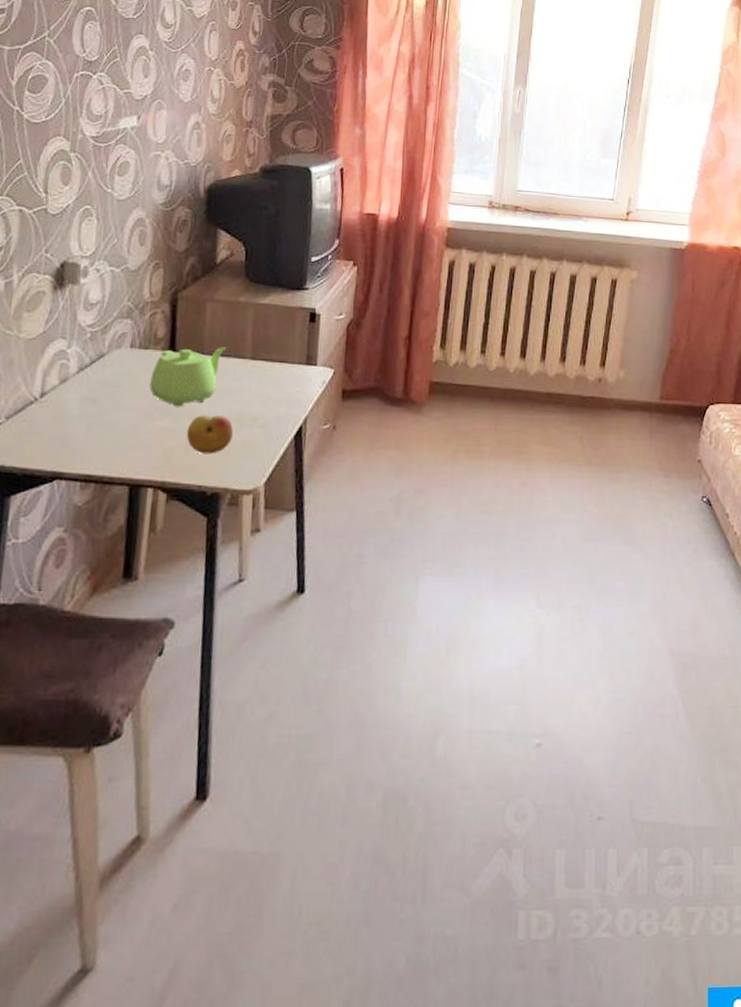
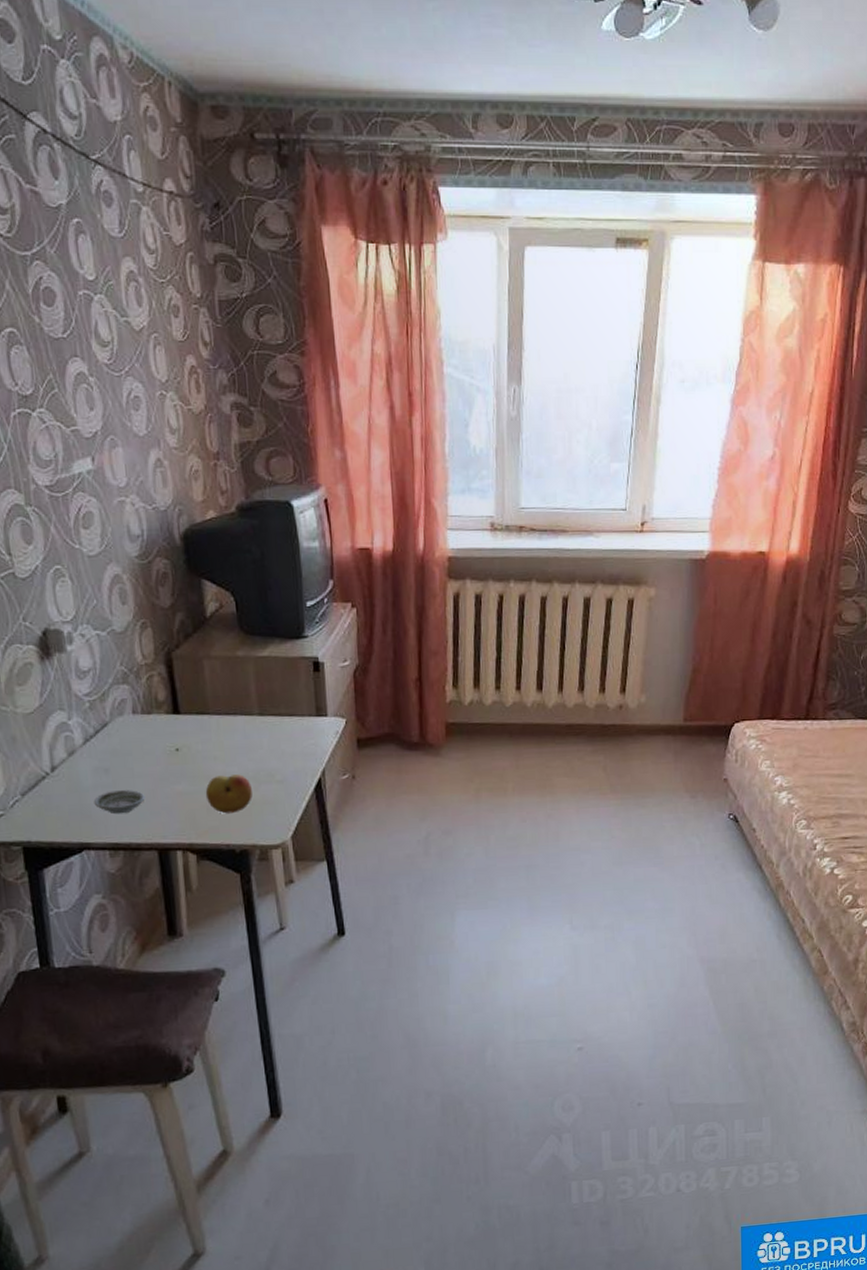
saucer: none [75,422,127,446] -> present [93,790,145,815]
teapot: present [149,347,226,407] -> none [159,705,231,770]

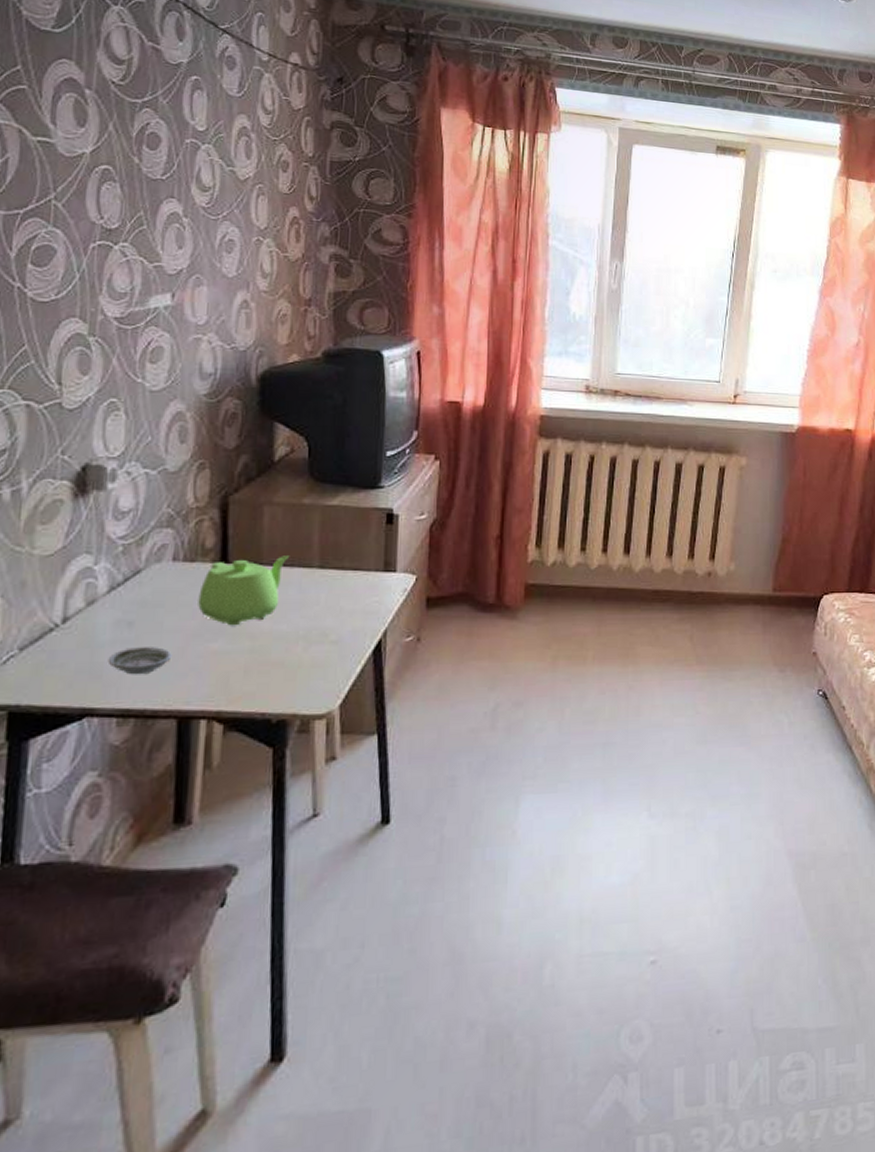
teapot: none [159,705,231,770] -> present [198,556,288,626]
fruit: present [205,774,252,814] -> none [244,633,300,678]

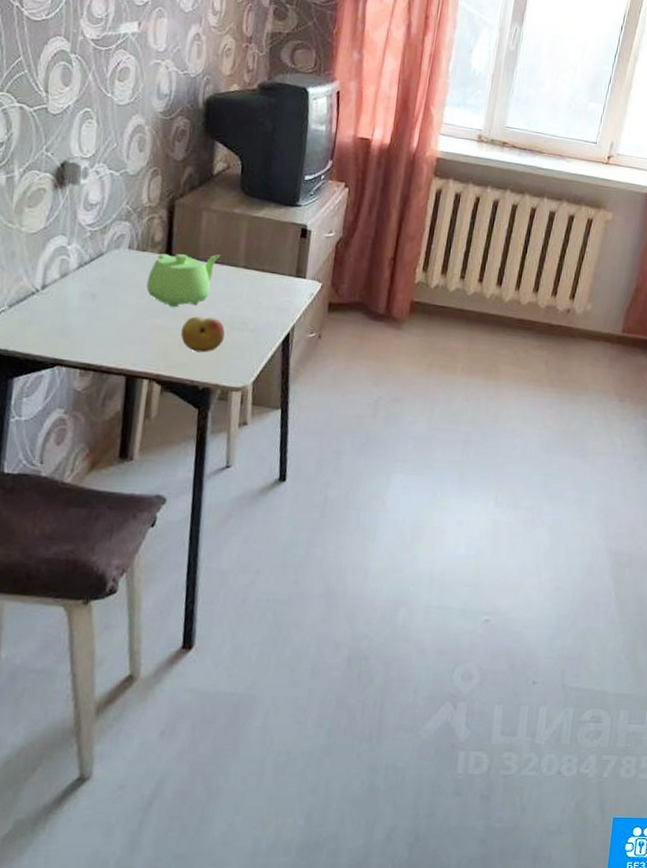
saucer: present [108,647,172,675] -> none [75,315,124,338]
fruit: none [244,633,300,678] -> present [180,316,225,353]

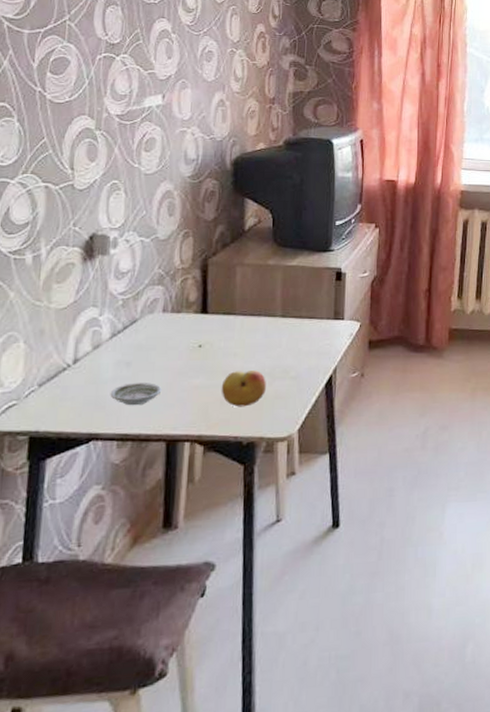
saucer: none [75,315,124,338] -> present [110,383,162,406]
teapot: present [146,253,220,308] -> none [183,307,256,365]

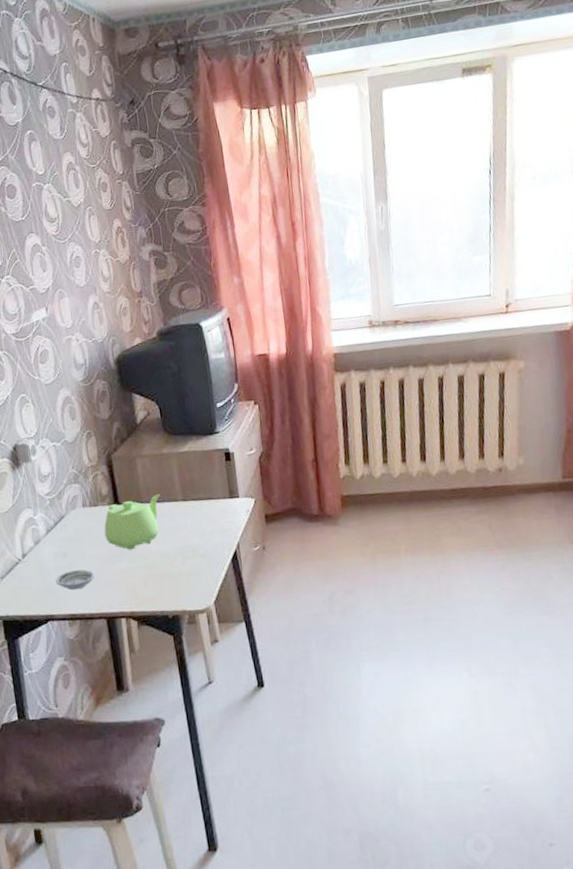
teapot: none [183,307,256,365] -> present [104,494,160,550]
fruit: present [221,370,266,407] -> none [142,551,181,586]

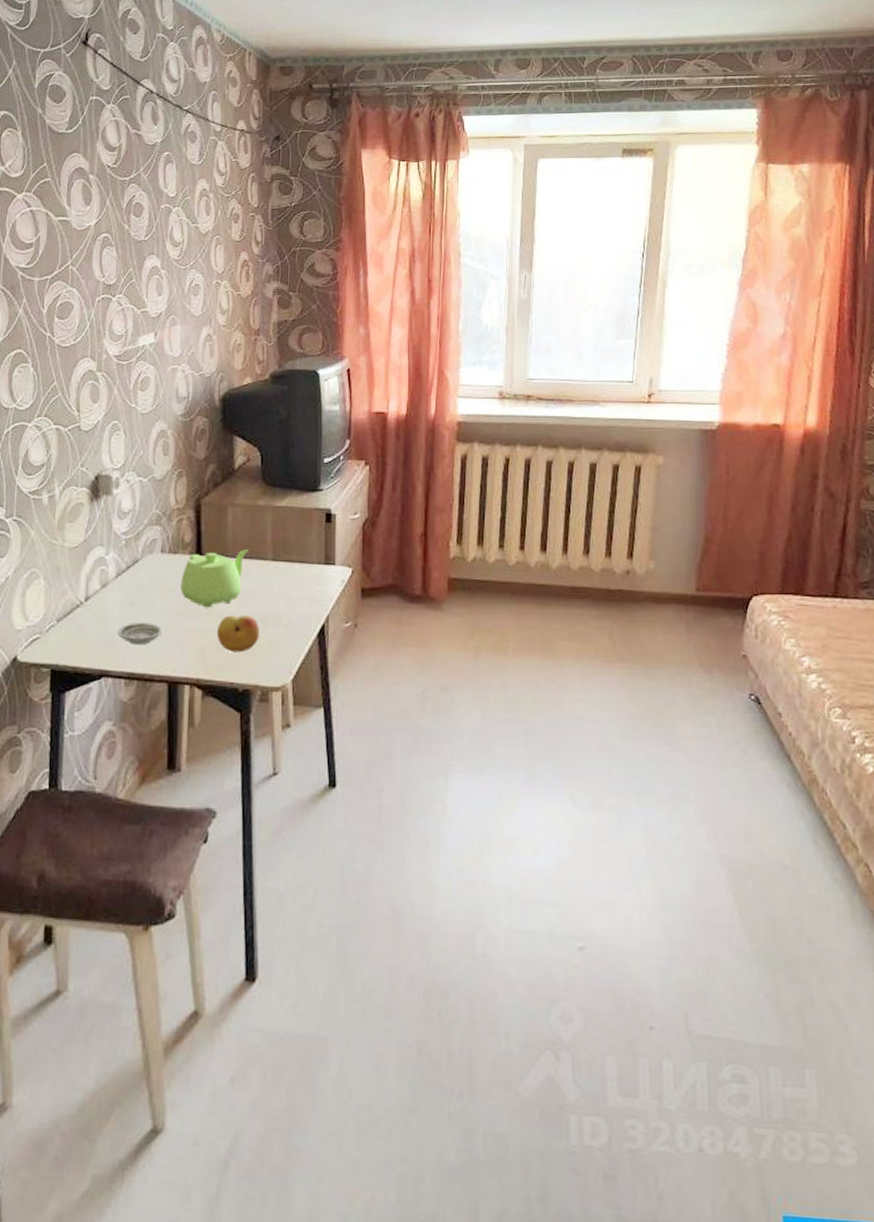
fruit: none [142,551,181,586] -> present [216,615,259,653]

